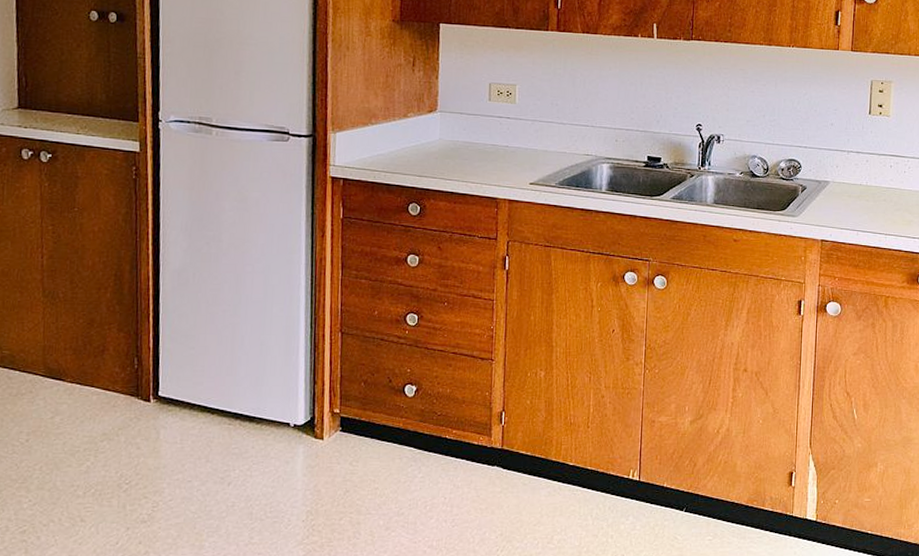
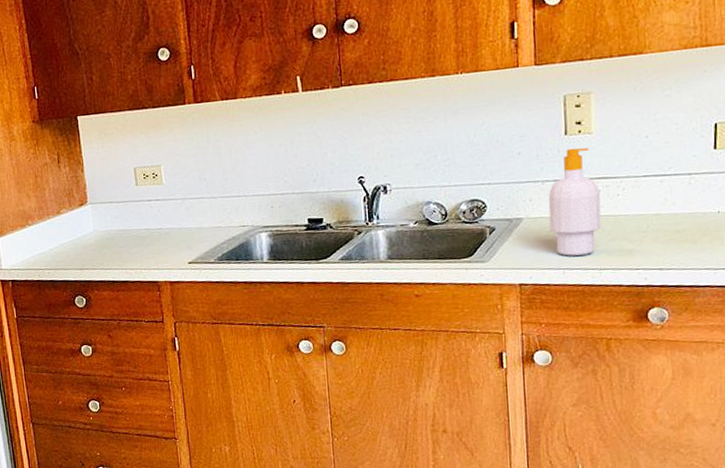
soap bottle: none [850,126,891,220] -> present [548,148,602,256]

